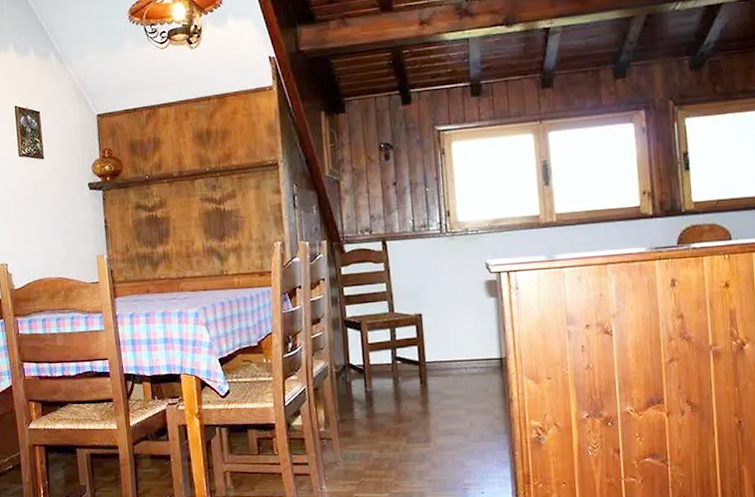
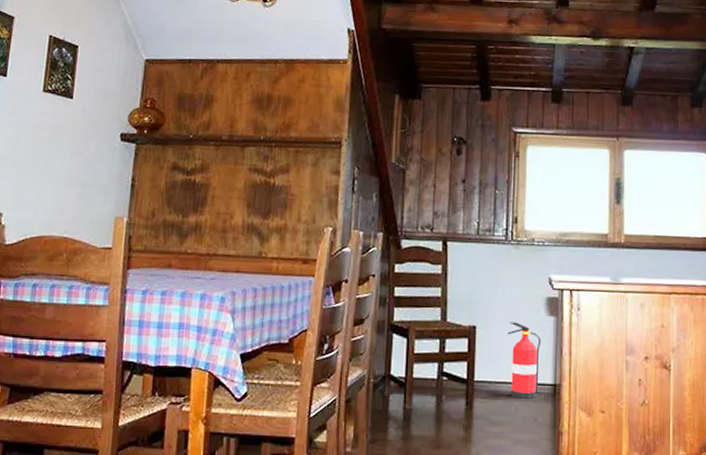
fire extinguisher: none [452,306,486,374] -> present [508,322,542,399]

